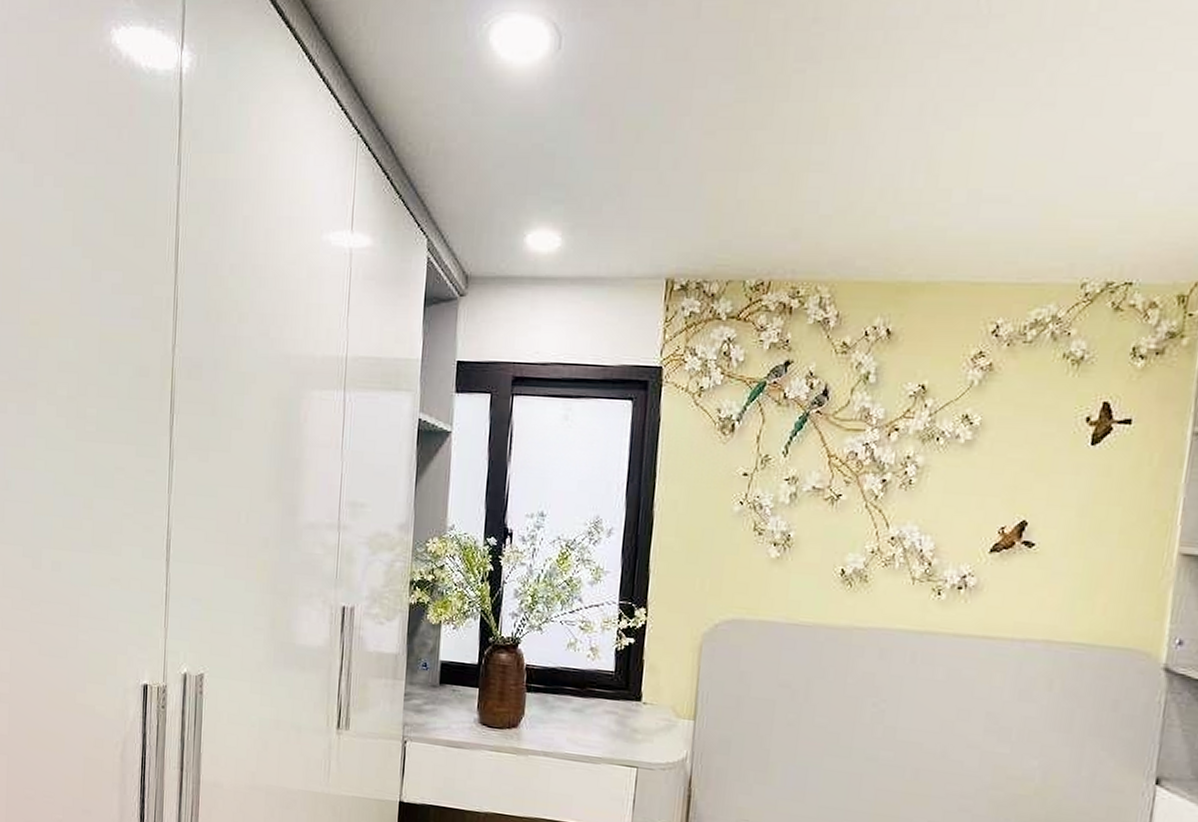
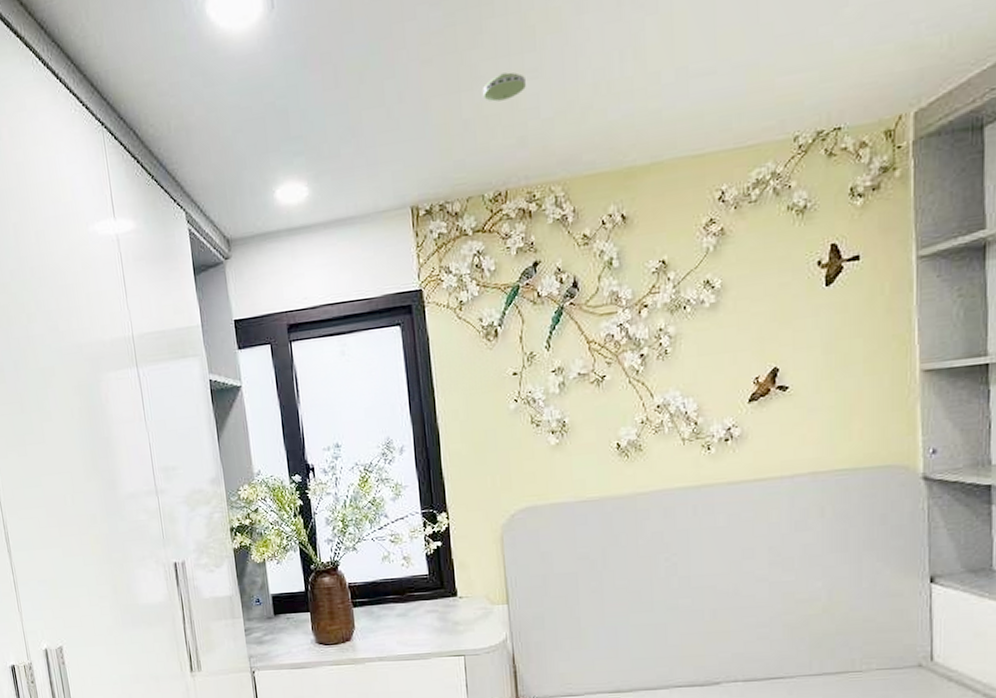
smoke detector: none [762,160,810,188] -> present [482,72,526,102]

